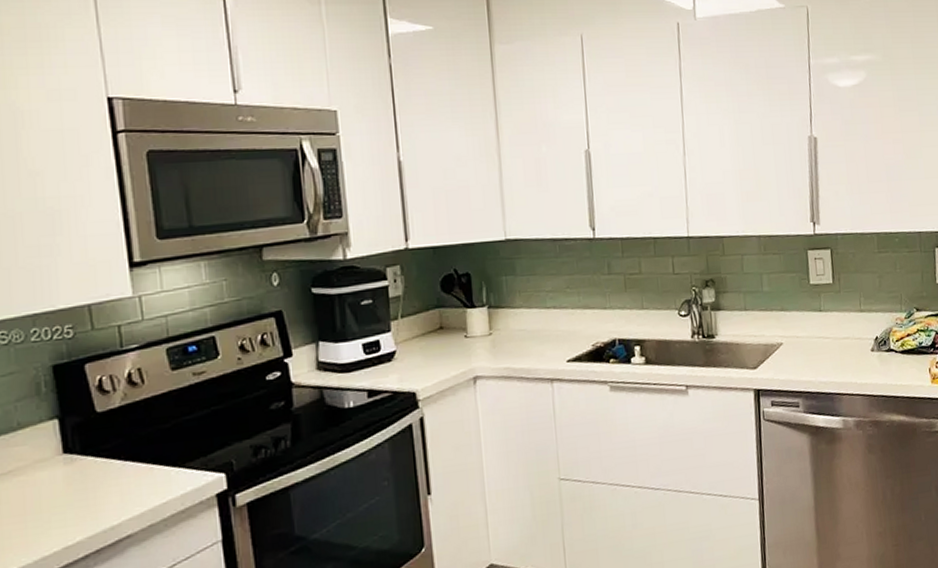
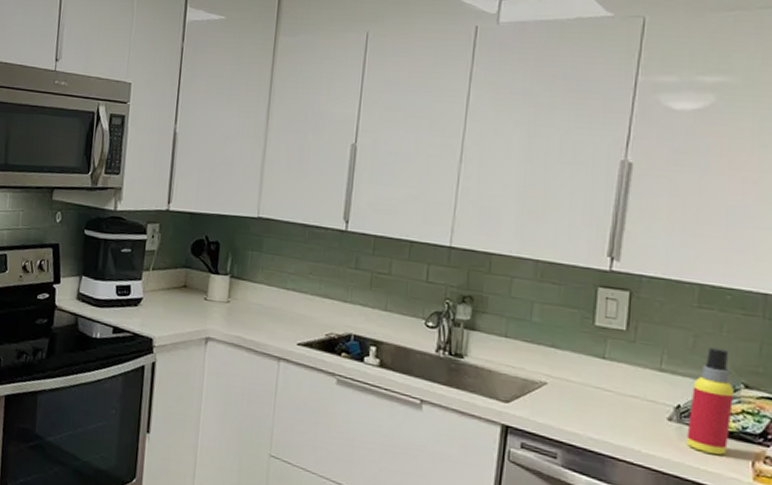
spray bottle: none [883,283,913,371] -> present [686,347,734,455]

